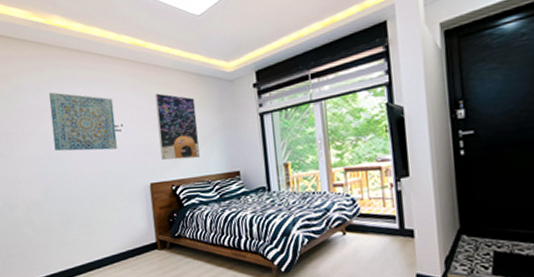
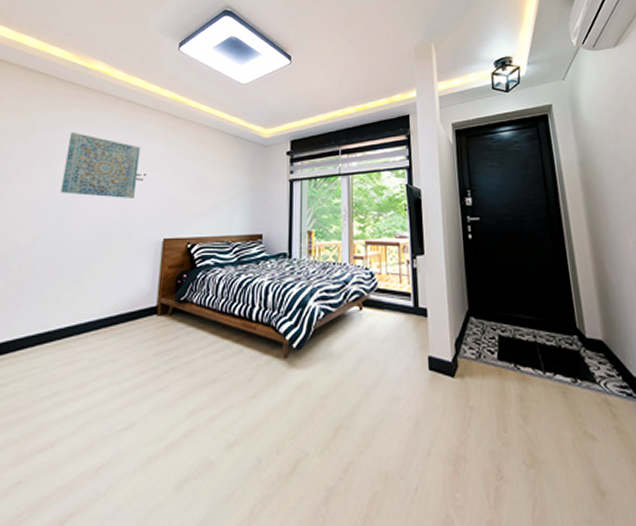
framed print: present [154,93,200,160] -> none [181,148,227,216]

